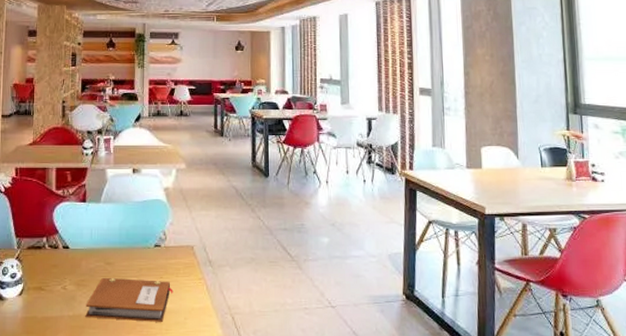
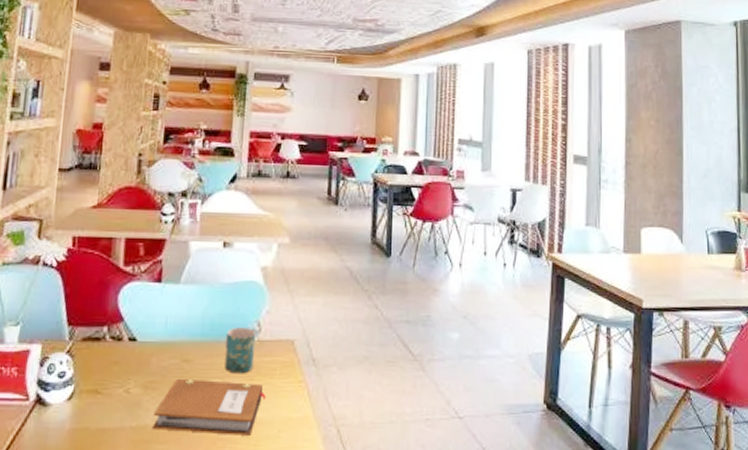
mug: none [138,237,163,273] -> present [224,327,256,374]

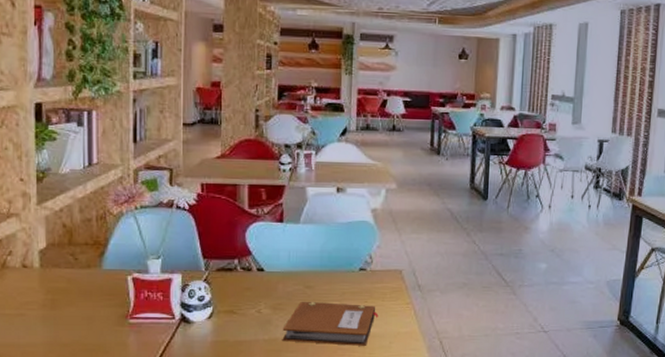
mug: present [224,327,256,374] -> none [341,260,369,298]

